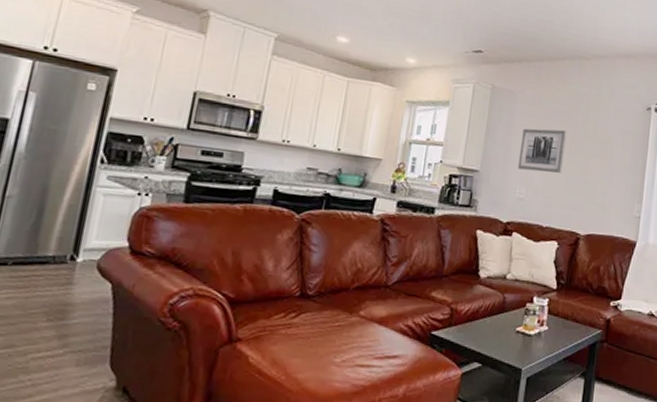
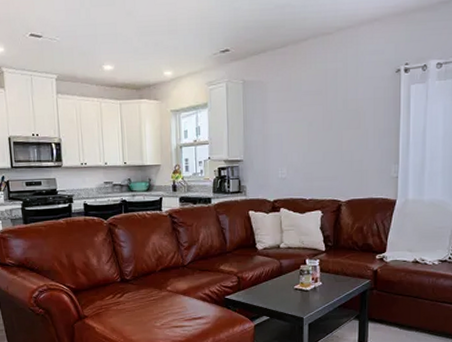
wall art: present [517,128,567,173] -> none [276,108,319,152]

